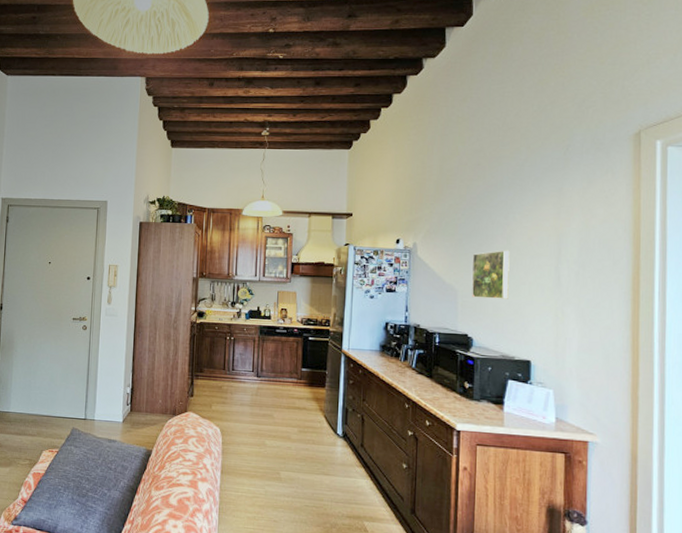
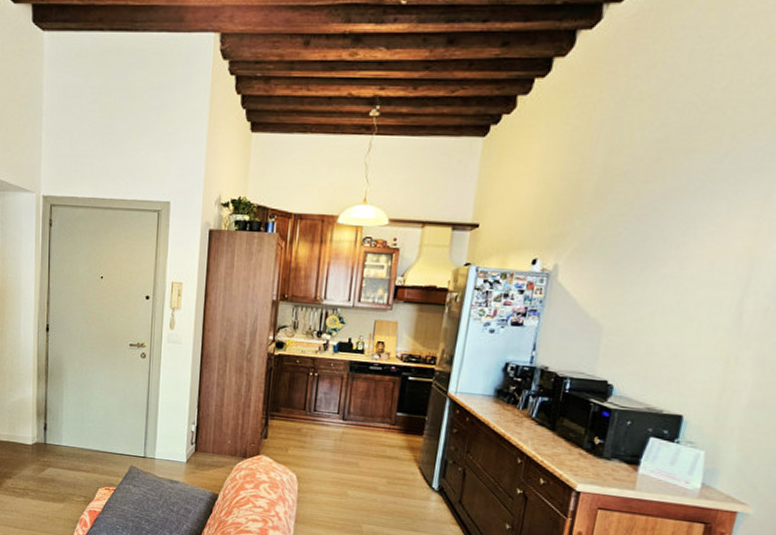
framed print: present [471,250,510,299] -> none [620,276,681,340]

